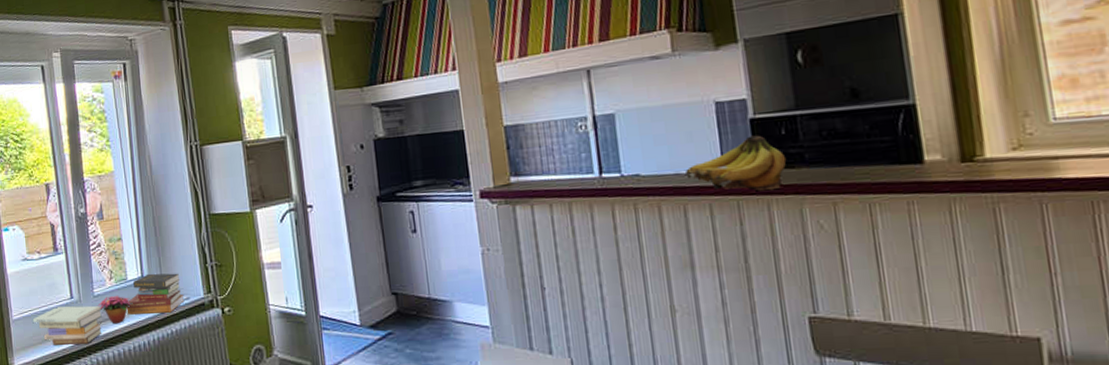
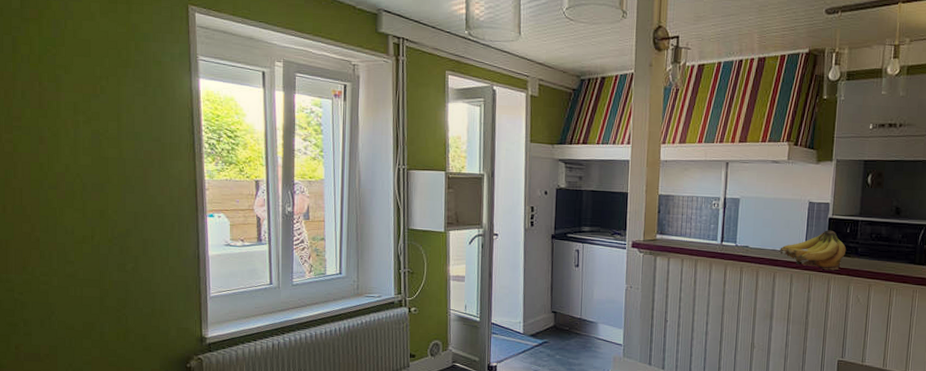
books: present [32,305,102,345] -> none [230,289,298,325]
flower arrangement: present [96,295,133,323] -> none [294,286,329,310]
books: present [126,273,185,315] -> none [322,271,377,306]

